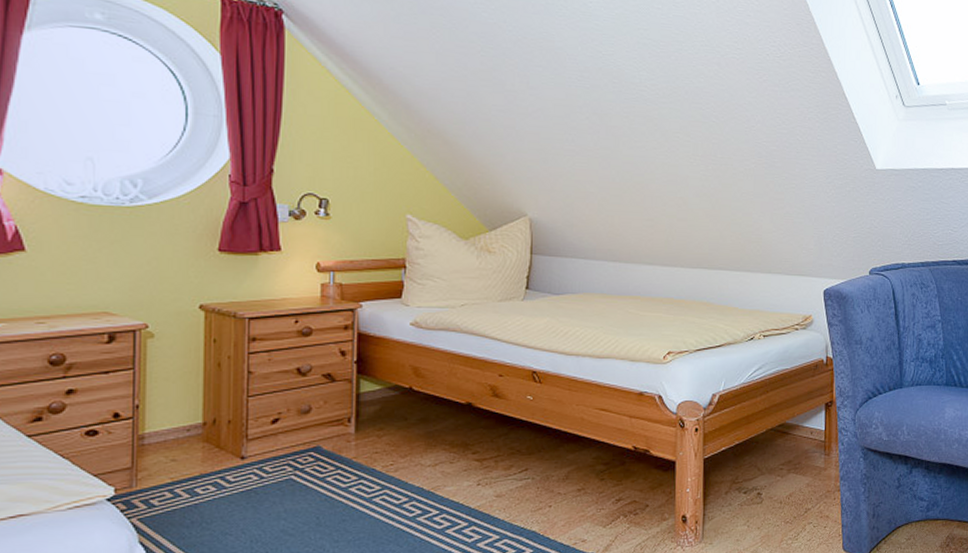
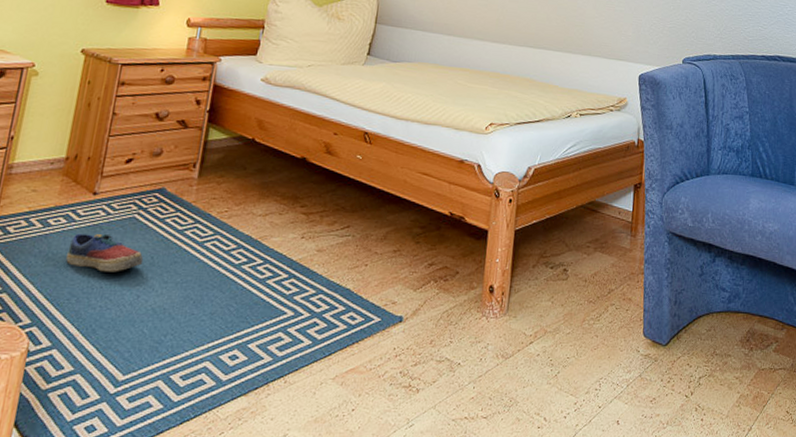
shoe: none [223,497,309,537] -> present [66,233,144,272]

